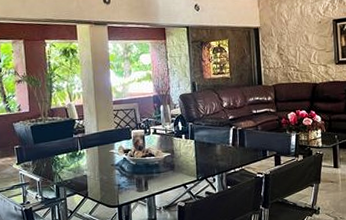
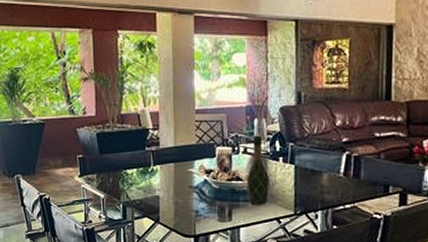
wine bottle: none [157,118,176,175] -> present [247,135,269,205]

